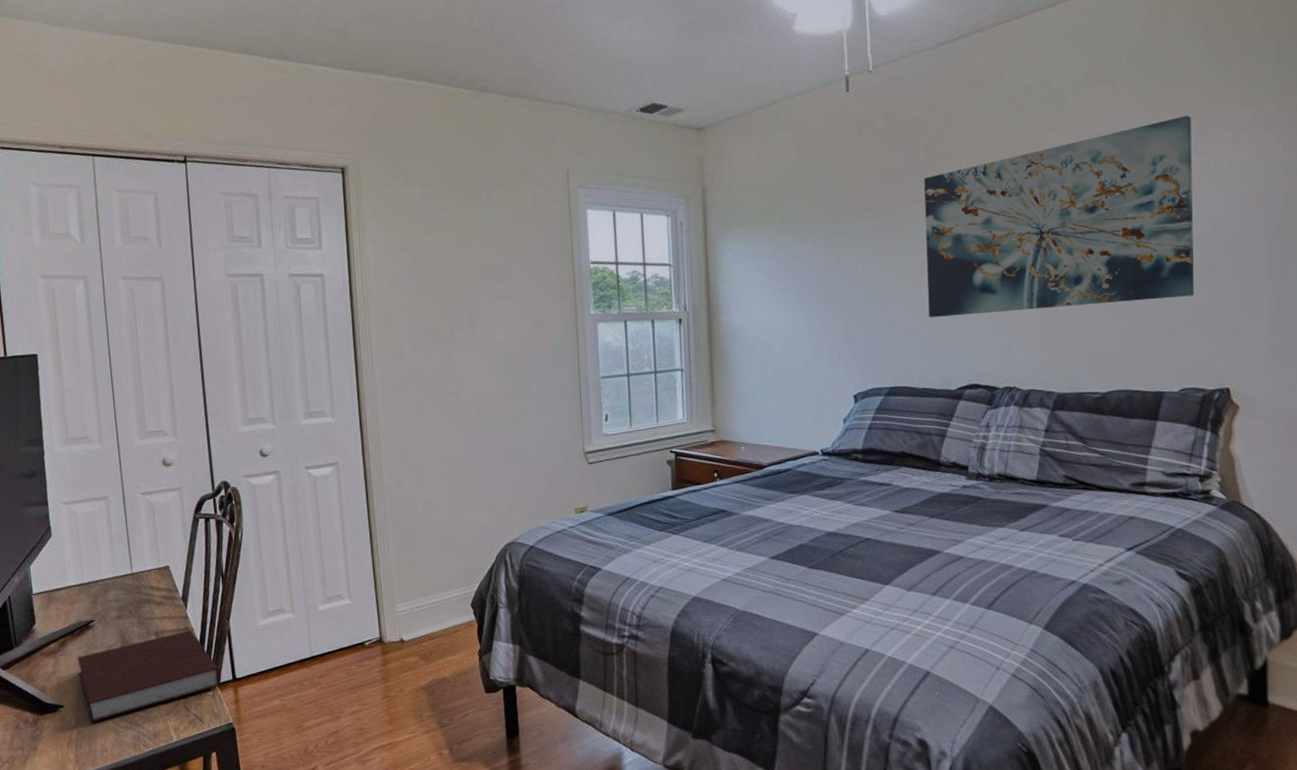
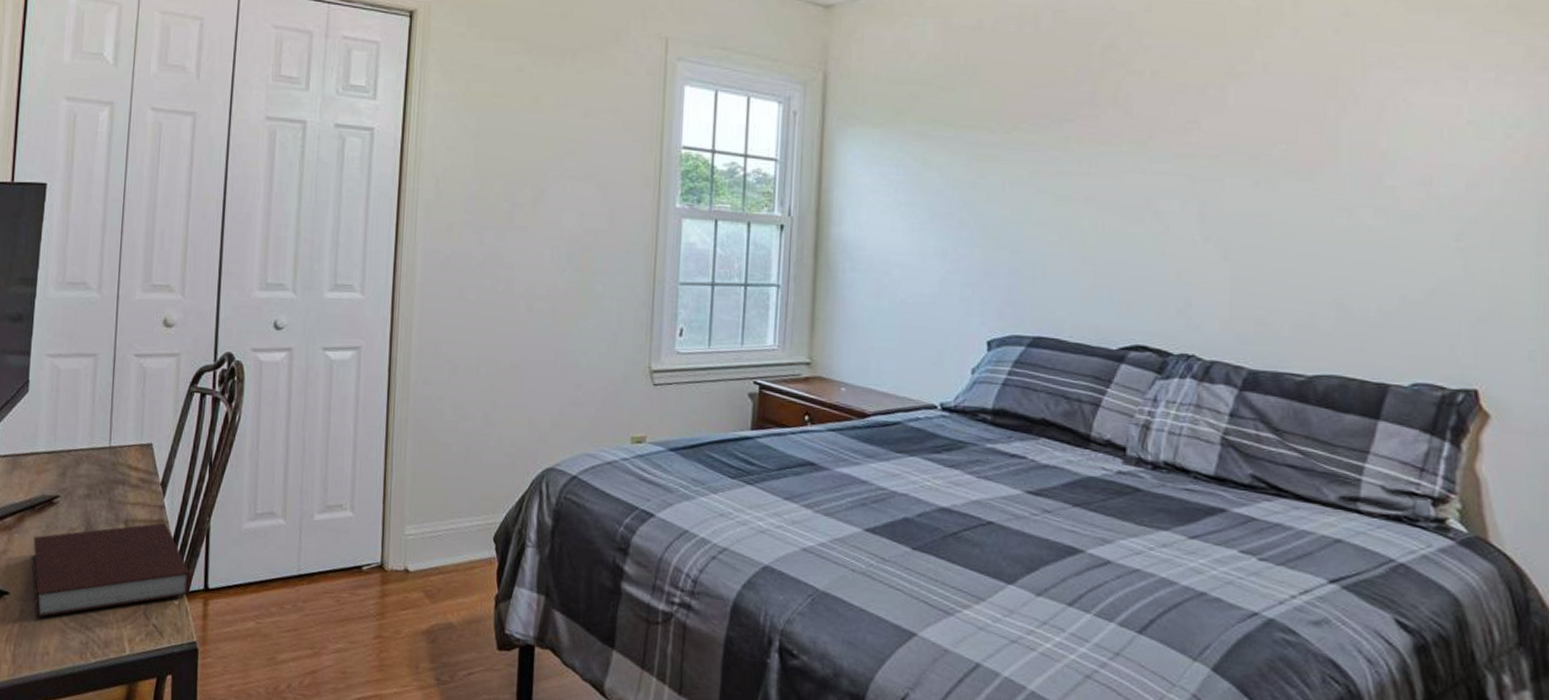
wall art: present [924,115,1194,317] -> none [1090,46,1441,268]

